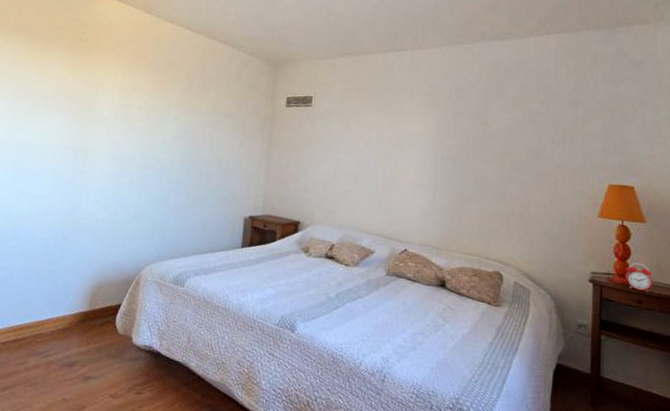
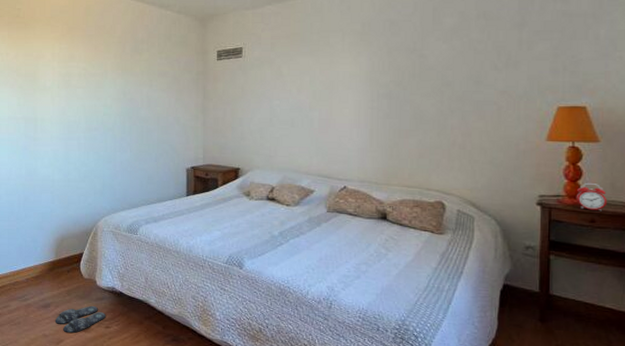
slippers: none [79,366,138,399] -> present [56,305,106,334]

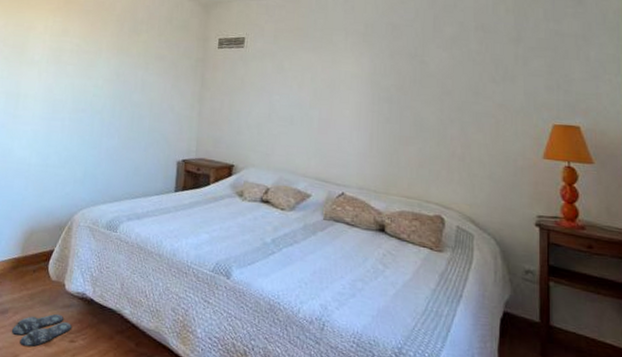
alarm clock: present [576,182,608,212] -> none [573,205,604,237]

